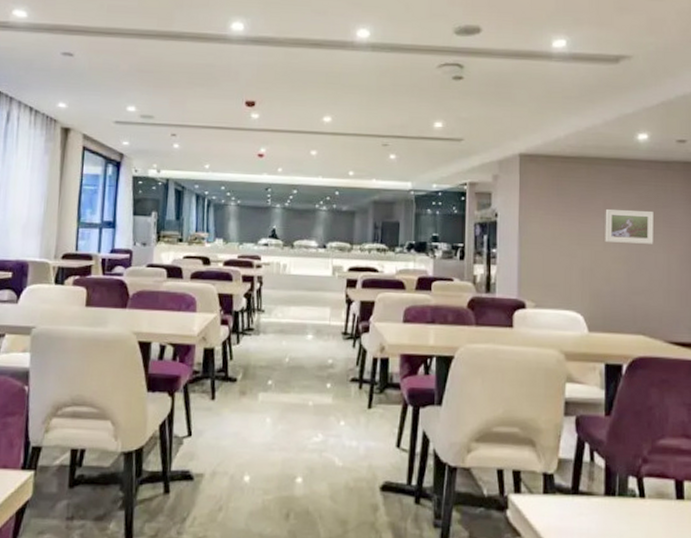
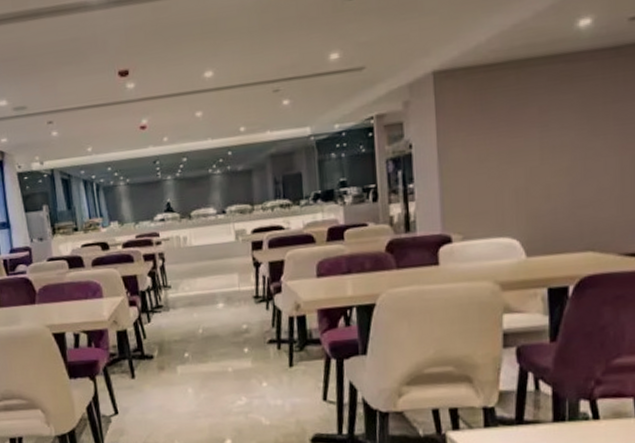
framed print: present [605,209,654,244] -> none [540,109,602,155]

